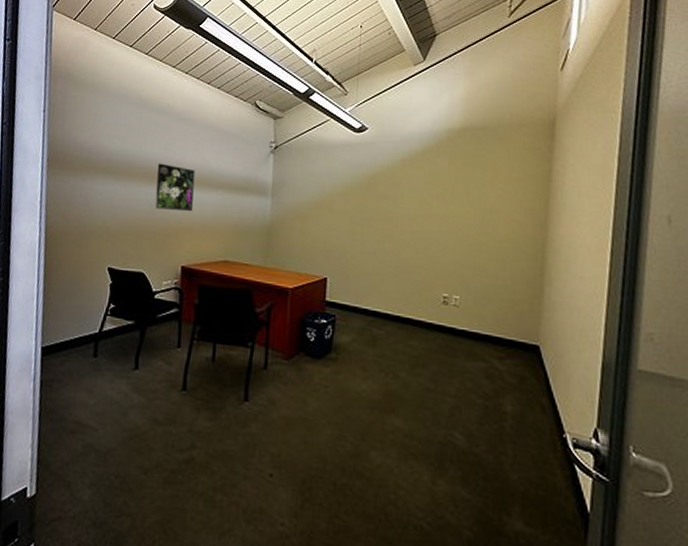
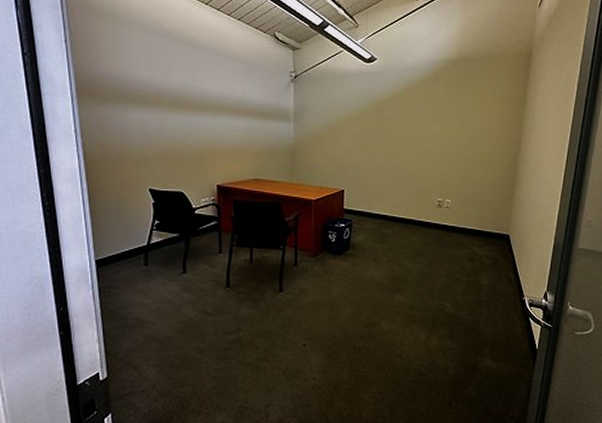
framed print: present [154,163,196,212] -> none [186,92,224,137]

